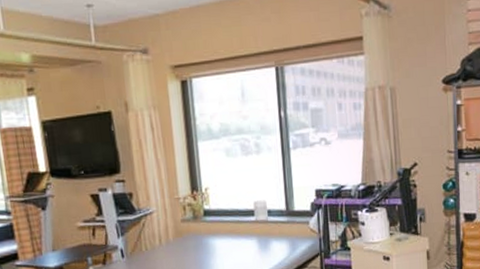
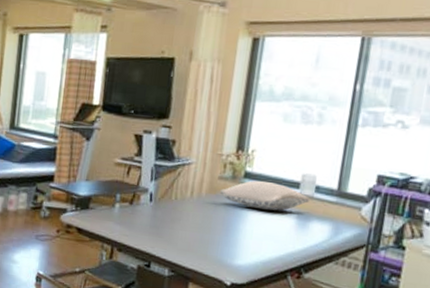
pillow: none [185,215,265,243] -> present [220,180,310,211]

